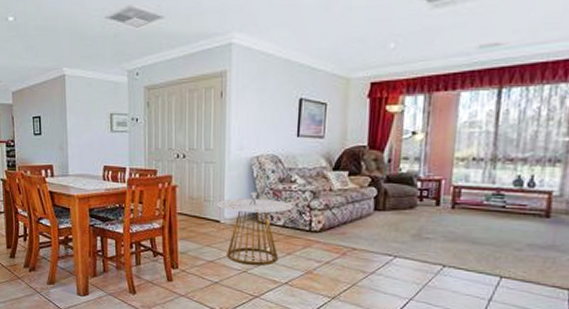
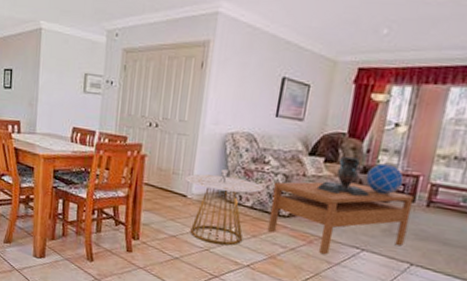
coffee table: none [301,192,439,265] -> present [267,181,414,255]
decorative urn: none [345,167,395,206] -> present [318,155,370,197]
decorative globe: none [390,171,427,201] -> present [365,163,404,195]

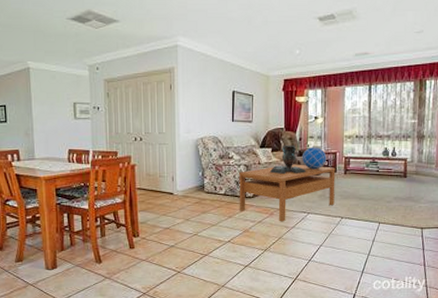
side table: present [185,169,264,246] -> none [170,167,232,228]

